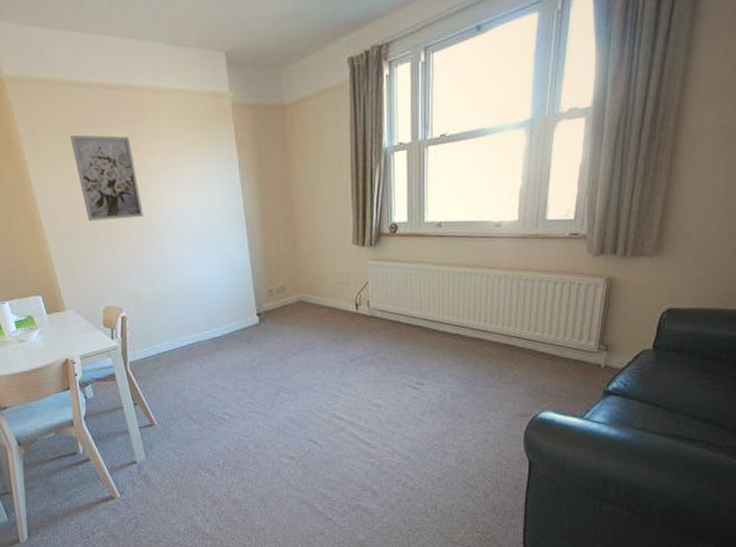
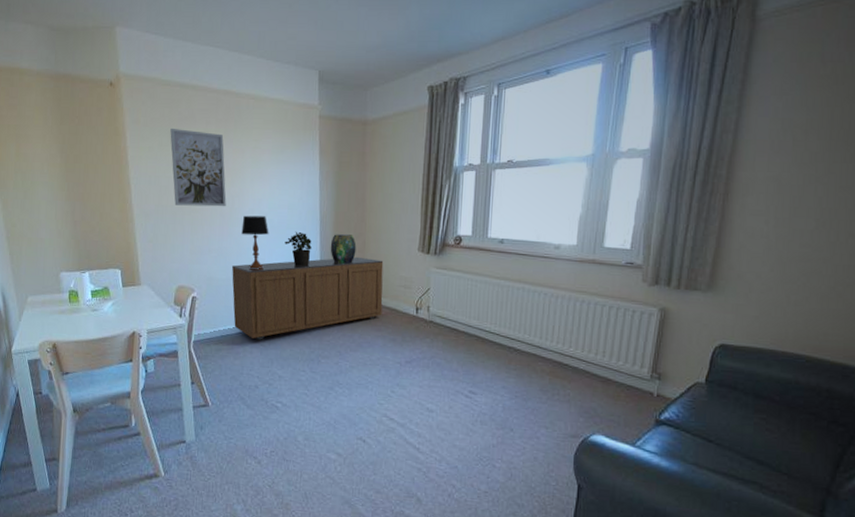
sideboard: none [159,256,321,354] -> present [232,256,384,340]
table lamp: none [163,223,193,281] -> present [241,215,269,269]
potted plant: none [211,236,240,273] -> present [284,231,312,267]
decorative urn: none [259,234,288,266] -> present [330,234,357,264]

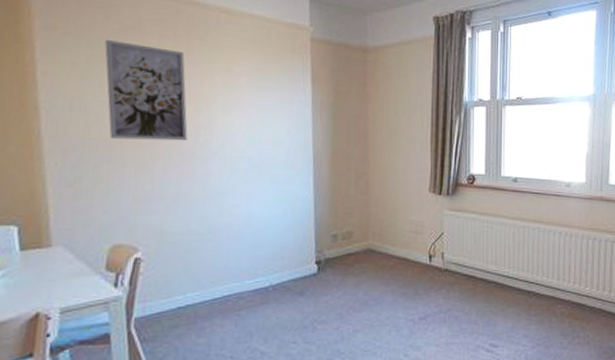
sideboard: present [232,256,384,340] -> none [194,199,391,309]
table lamp: present [241,215,269,269] -> none [208,152,247,218]
potted plant: present [284,231,312,267] -> none [268,171,303,213]
decorative urn: present [330,234,357,264] -> none [326,174,359,208]

